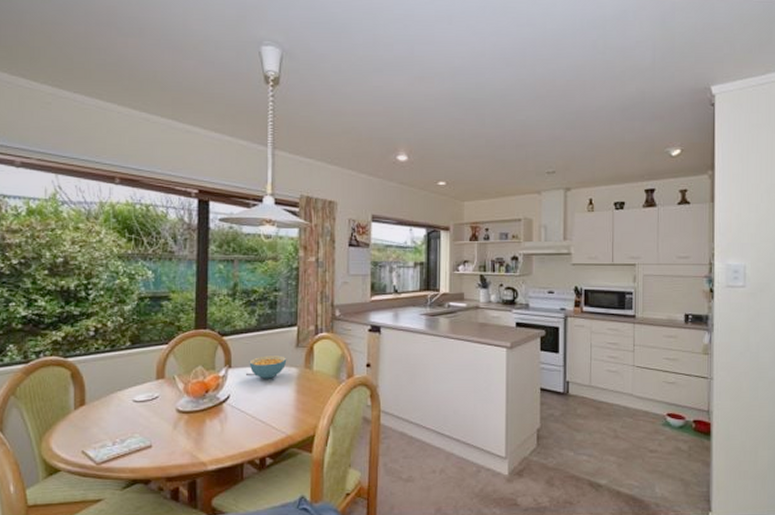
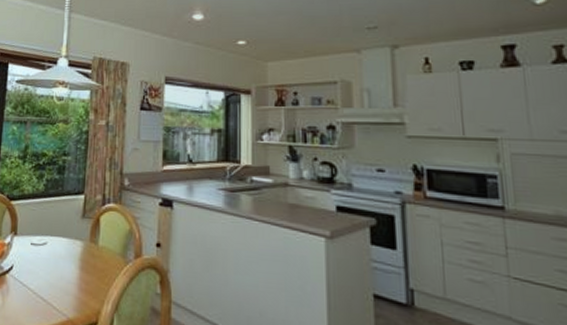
cereal bowl: present [249,355,287,379] -> none [34,224,72,251]

